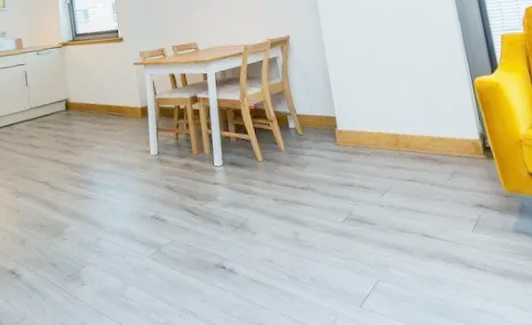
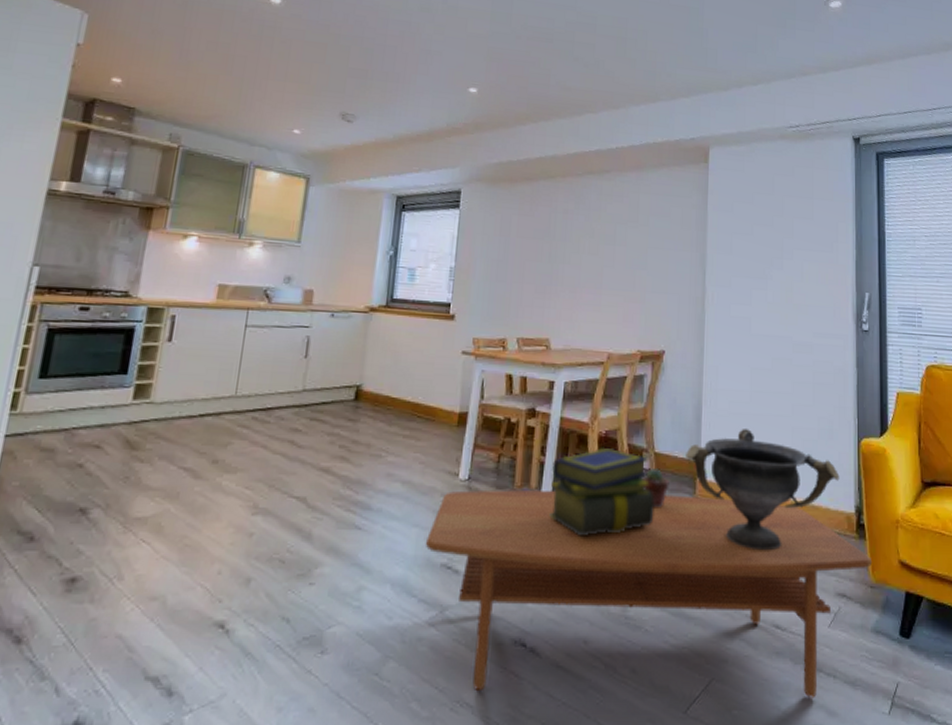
coffee table: none [136,140,504,303] -> present [425,490,873,698]
stack of books: none [218,116,306,185] -> present [549,448,655,536]
potted succulent: none [291,126,314,157] -> present [643,468,669,508]
decorative bowl: none [322,84,461,179] -> present [686,427,840,551]

